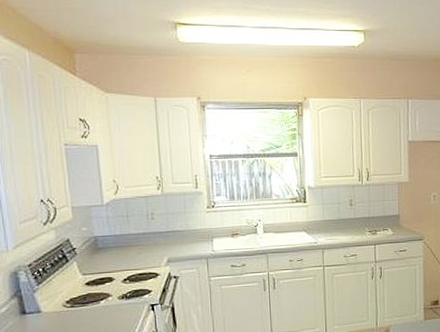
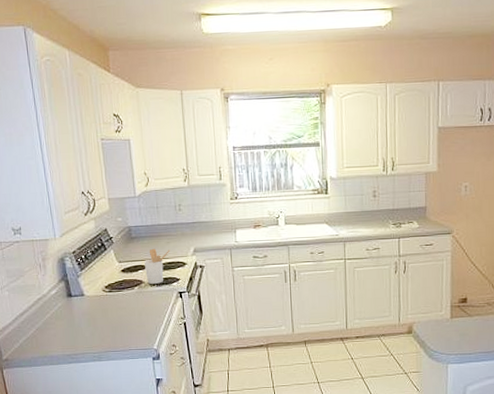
utensil holder: none [111,259,142,297] -> present [144,248,170,284]

